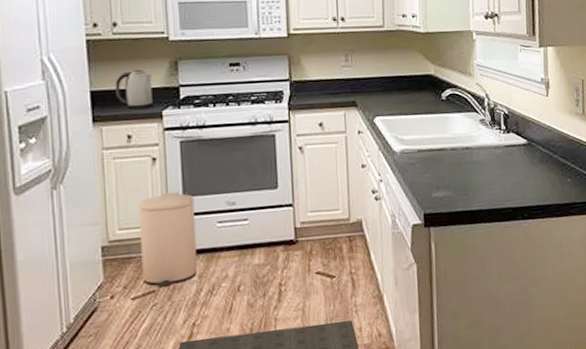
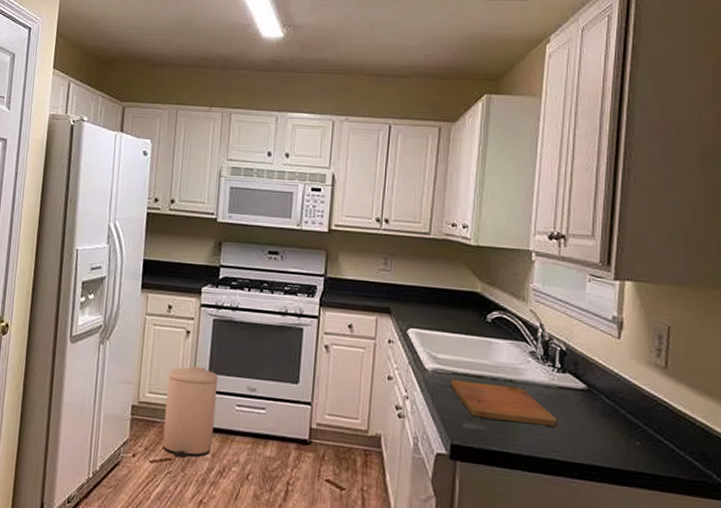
kettle: present [115,70,153,110] -> none [164,246,197,283]
cutting board: none [417,152,508,186] -> present [450,379,558,427]

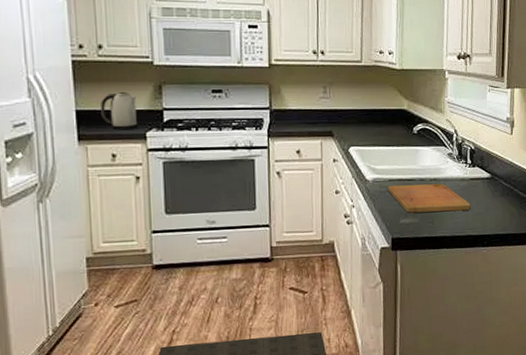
pedal bin: present [162,366,218,458] -> none [122,209,179,297]
kettle: none [164,246,197,283] -> present [100,92,137,130]

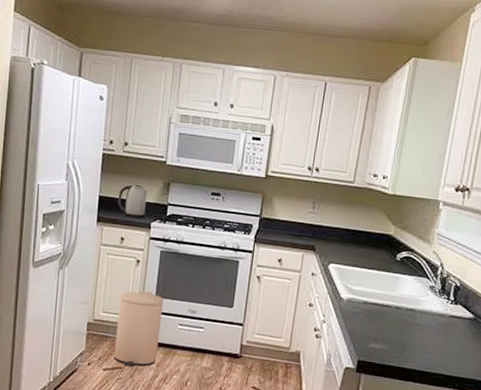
pedal bin: none [122,209,179,297] -> present [114,290,164,367]
cutting board: present [387,183,471,213] -> none [361,307,447,348]

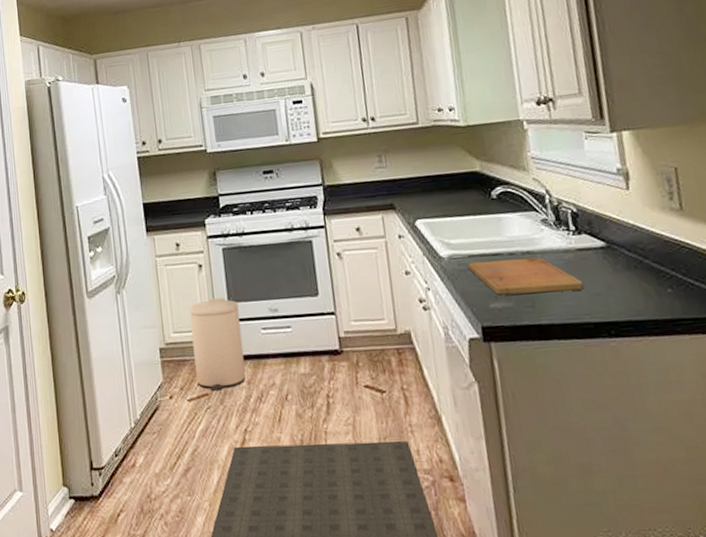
kettle: present [118,185,148,218] -> none [163,182,196,219]
cutting board: none [361,307,447,348] -> present [468,257,585,295]

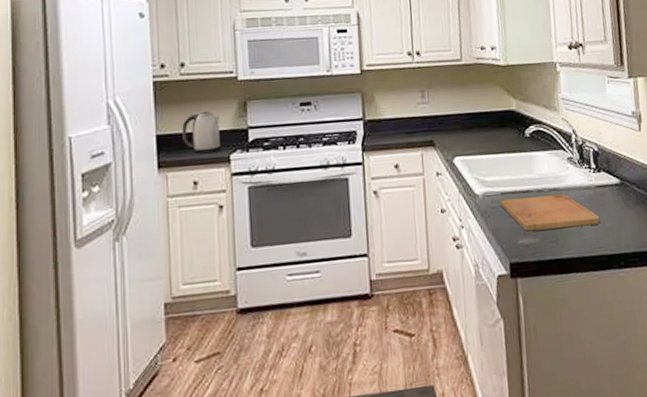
kettle: none [163,182,196,219] -> present [182,112,220,154]
pedal bin: present [189,297,246,391] -> none [204,242,266,349]

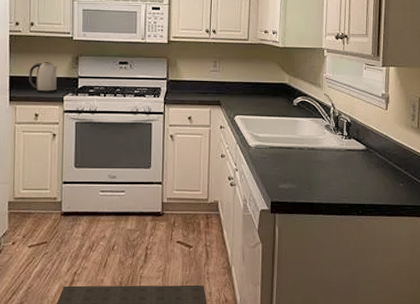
cutting board: present [500,194,601,232] -> none [268,152,347,180]

